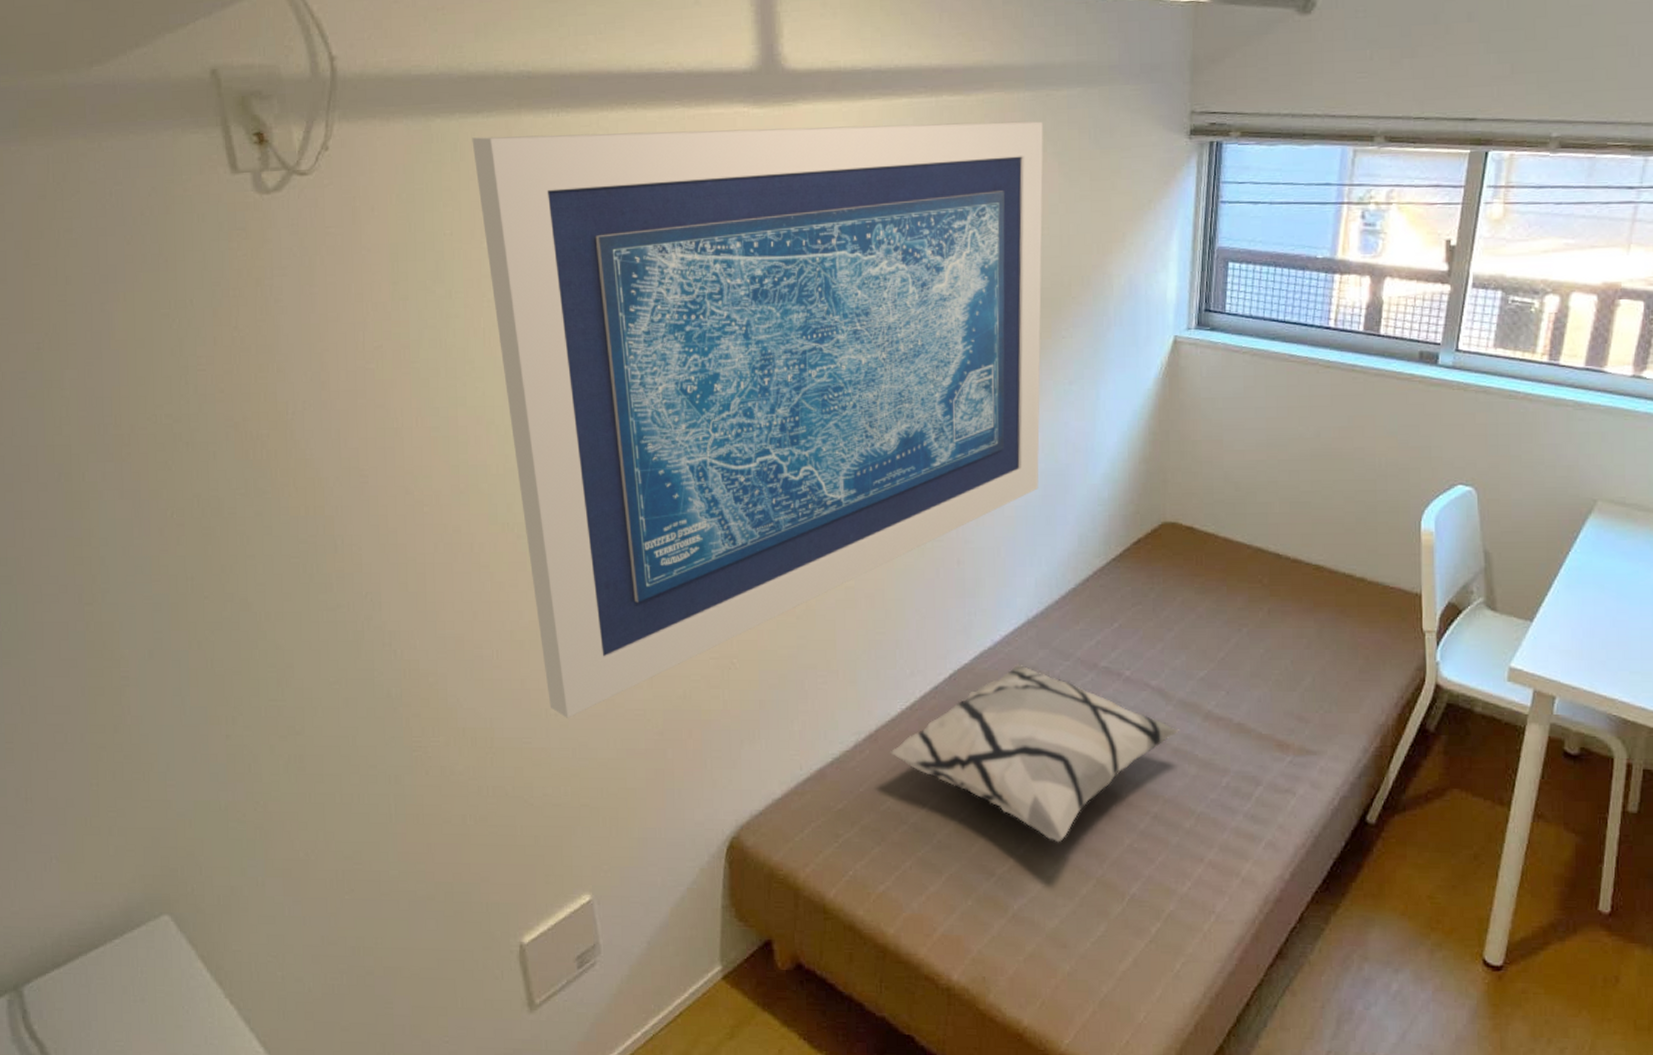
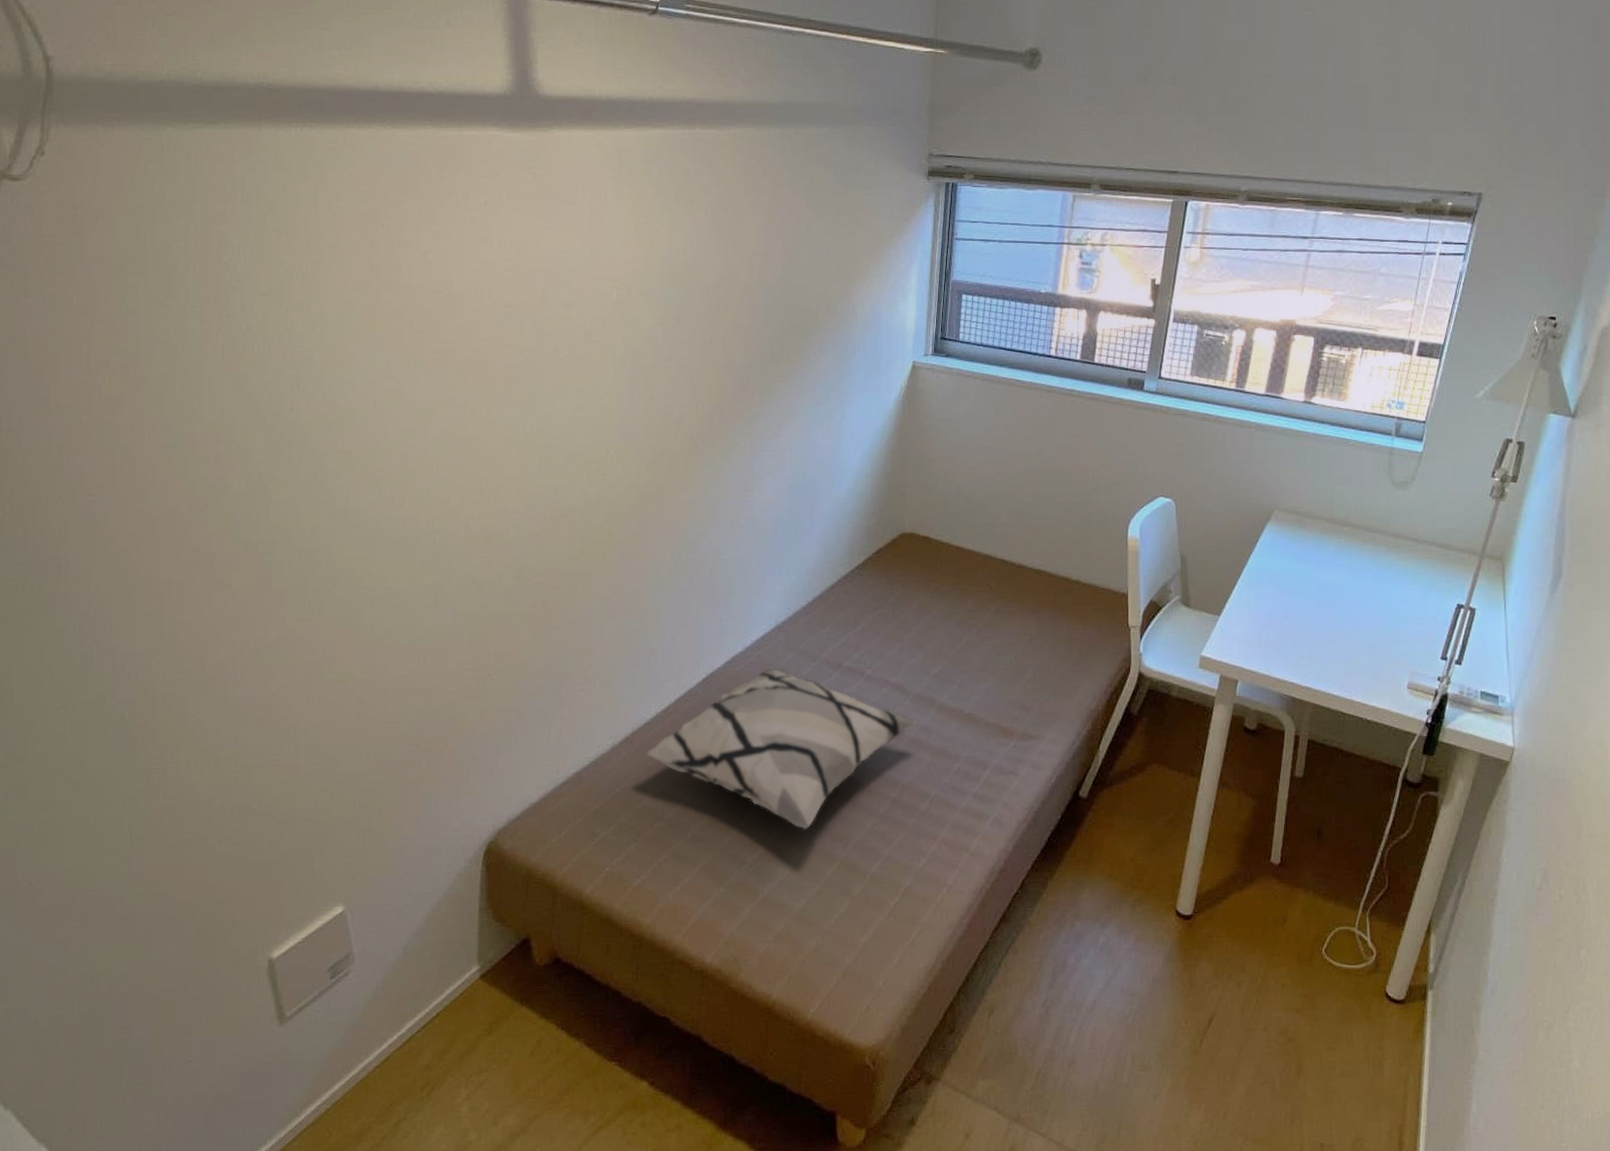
wall art: present [472,121,1043,718] -> none [207,148,792,734]

